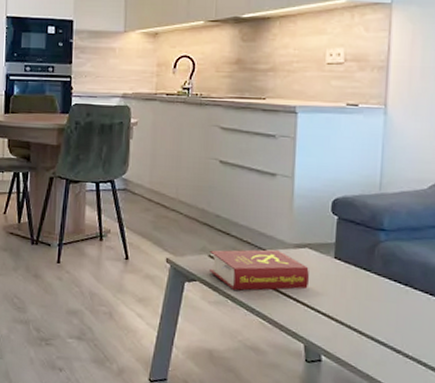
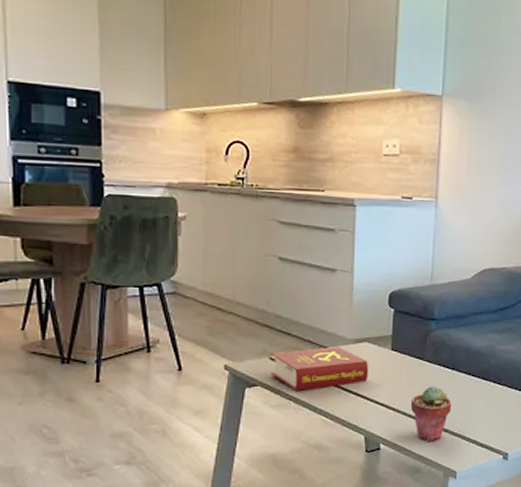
potted succulent: none [356,300,405,361] -> present [410,386,452,441]

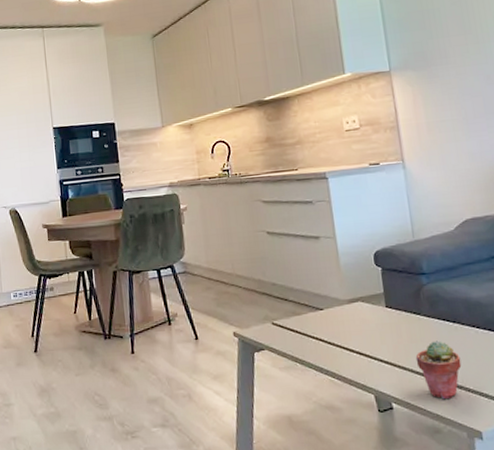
book: present [270,347,369,391] -> none [272,308,368,353]

